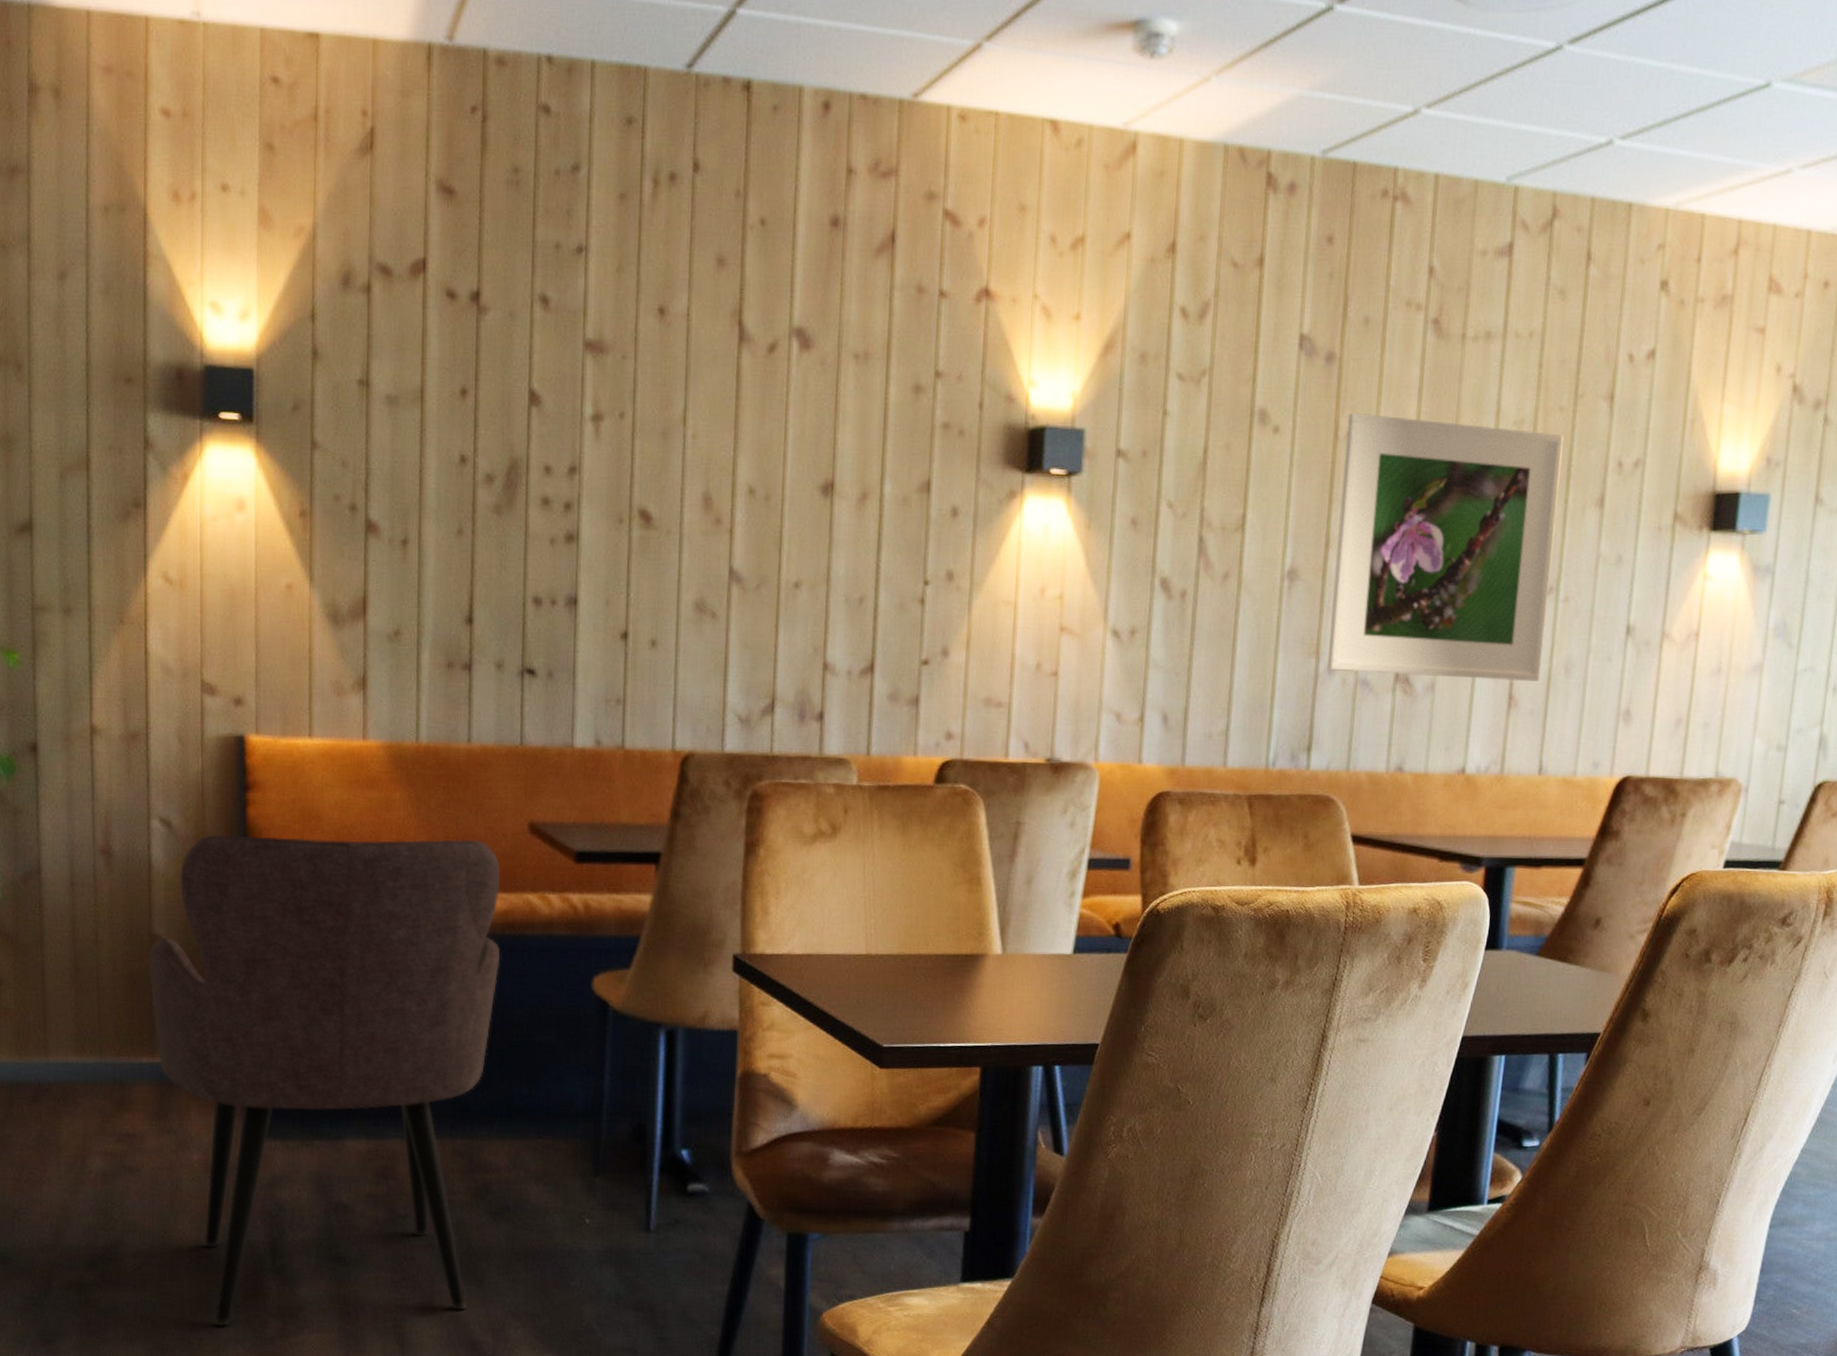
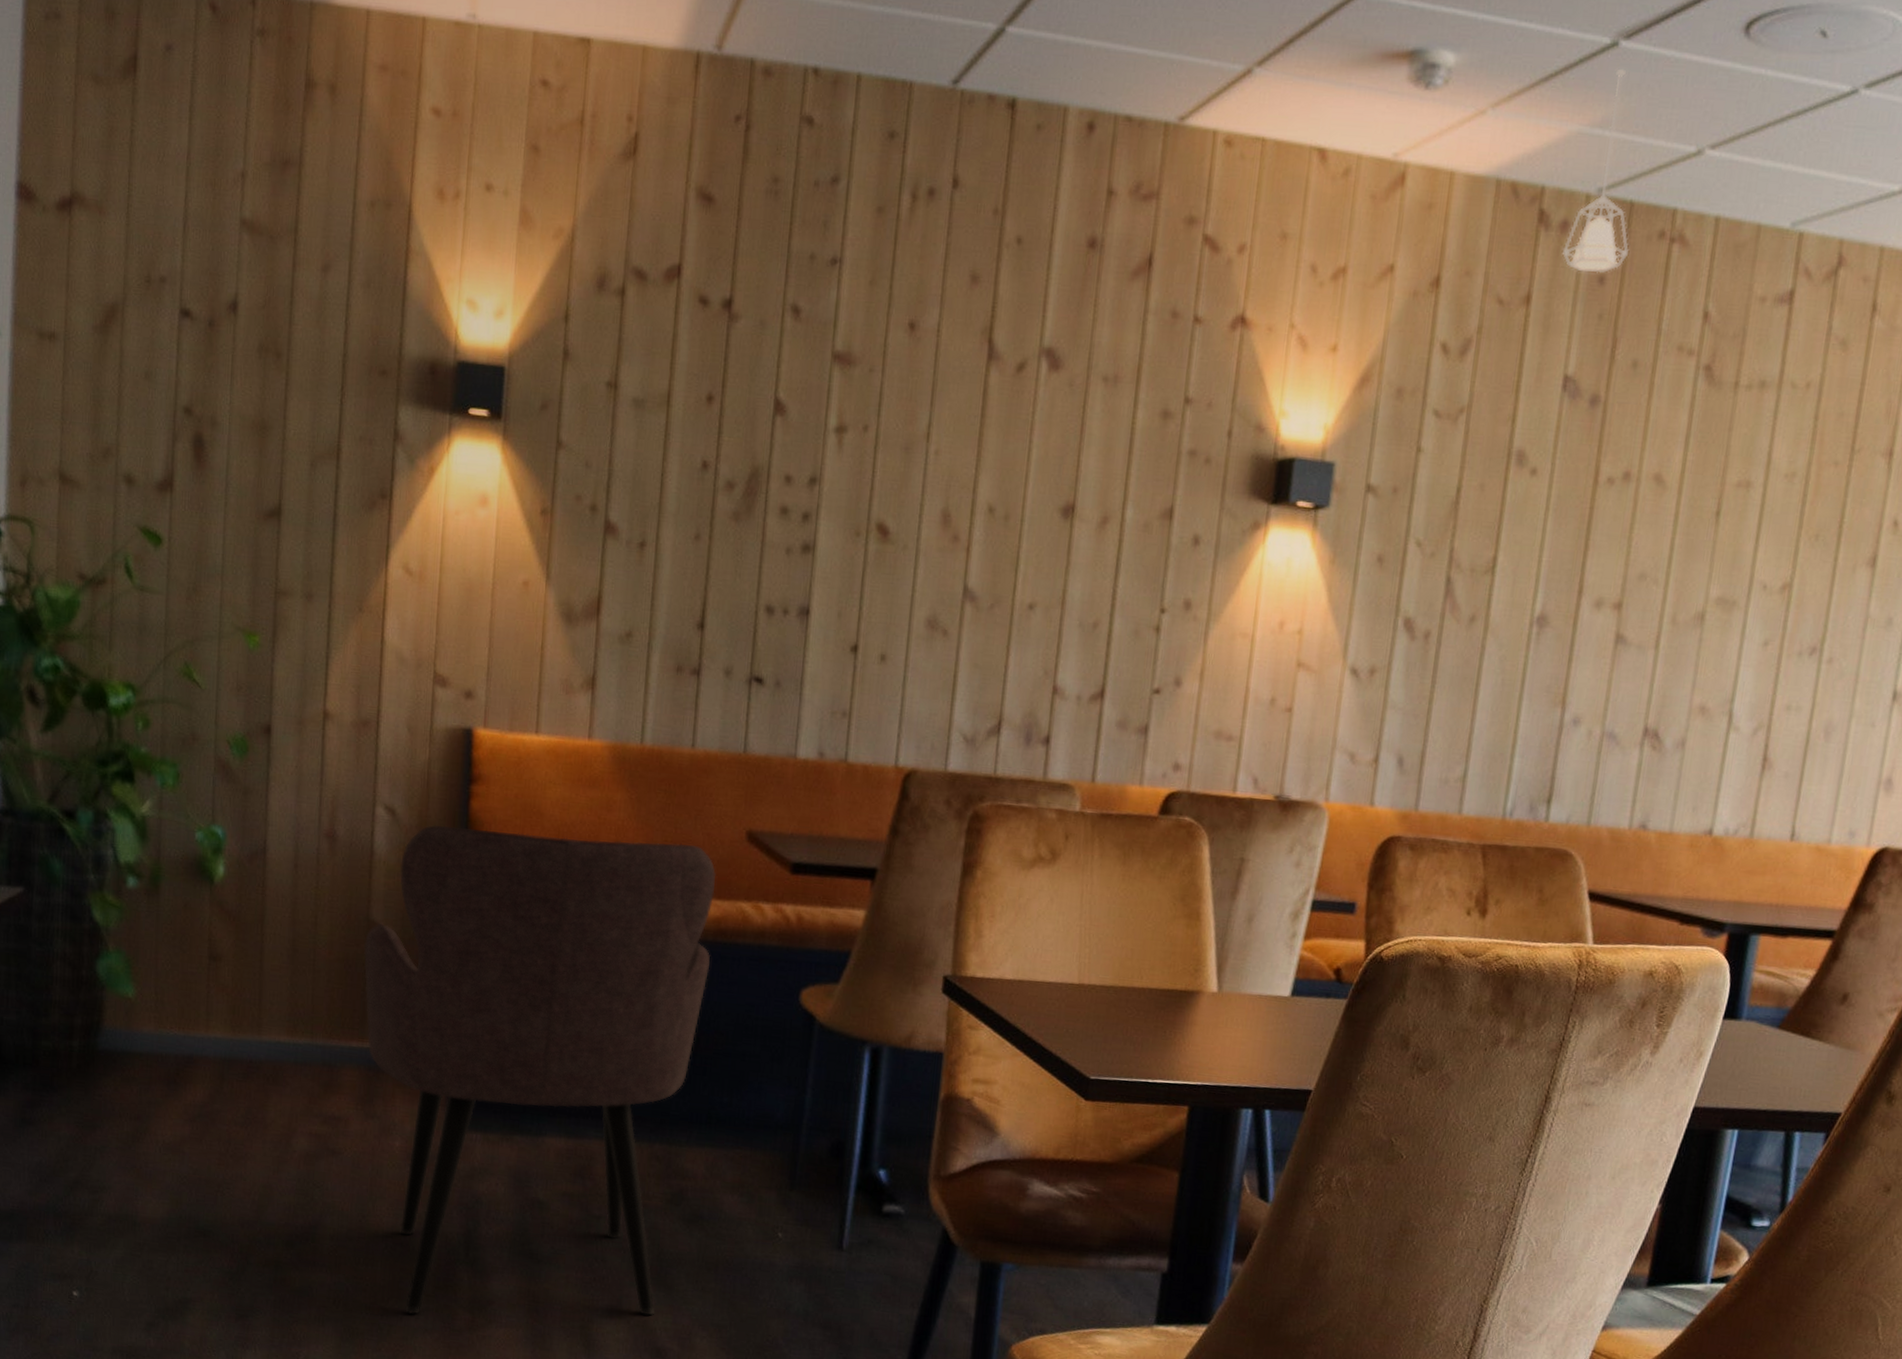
pendant lamp: none [1290,32,1355,233] -> present [1561,68,1630,274]
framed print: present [1327,413,1564,682] -> none [1573,458,1837,744]

